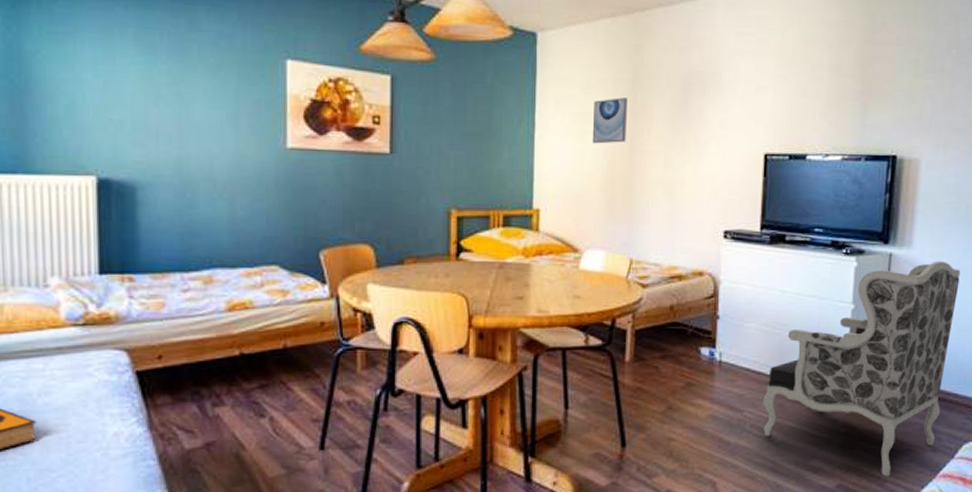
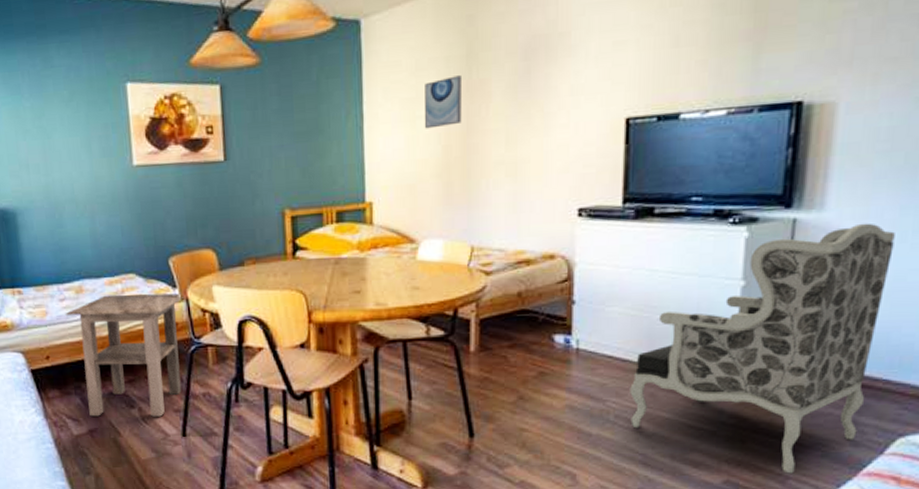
side table: none [187,288,333,428] -> present [65,293,183,417]

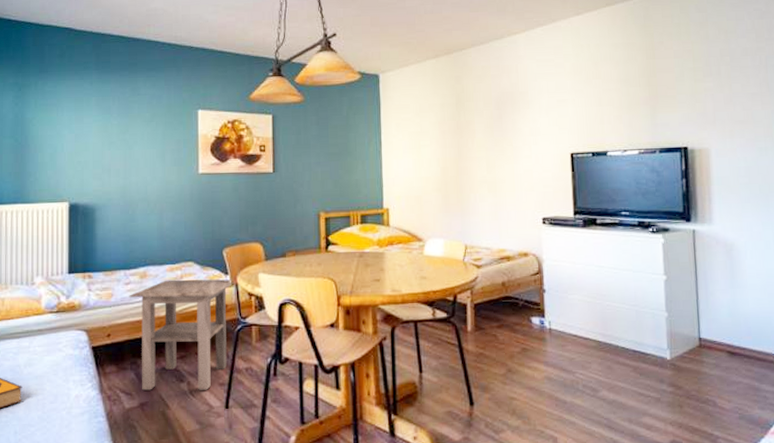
wall art: present [424,75,462,129] -> none [426,117,454,155]
armchair: present [630,223,895,474] -> none [592,234,763,434]

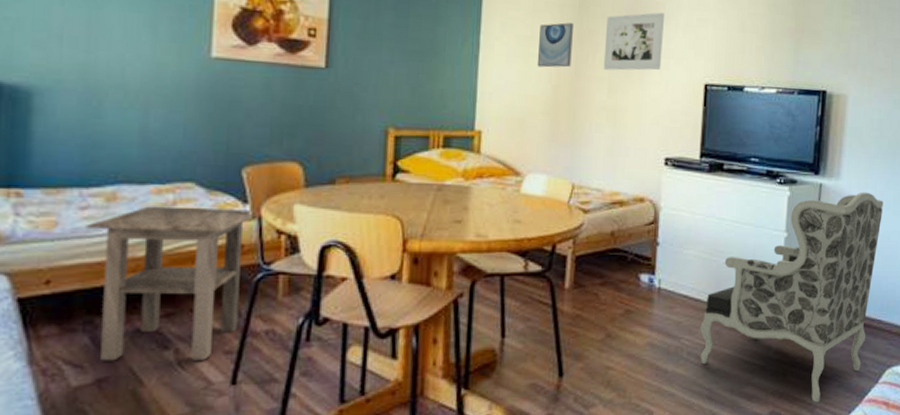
wall art: none [426,117,454,155] -> present [537,22,573,68]
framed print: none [480,99,530,151] -> present [603,12,664,71]
armchair: none [592,234,763,434] -> present [700,192,883,403]

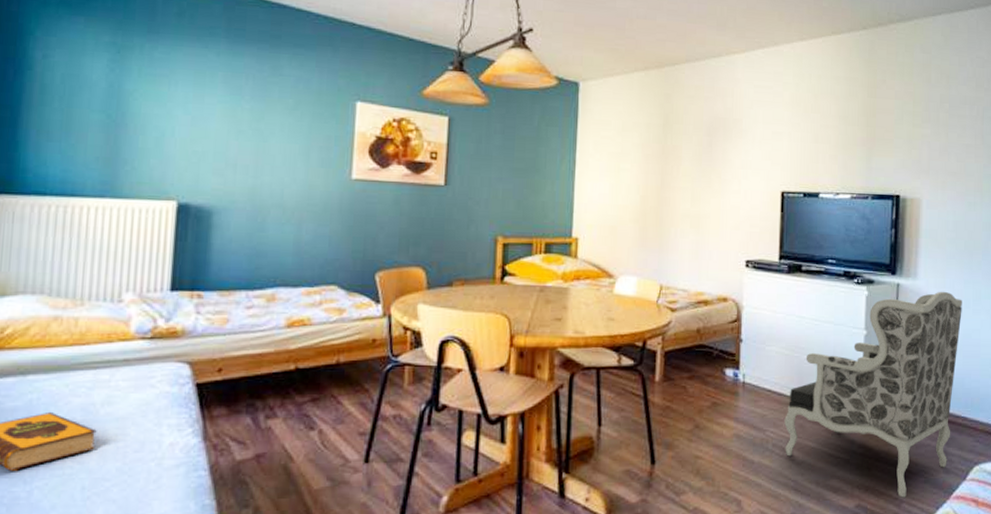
side table: present [85,206,255,361] -> none [250,305,386,440]
wall art: present [537,22,573,68] -> none [626,140,658,180]
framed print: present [603,12,664,71] -> none [686,127,741,181]

